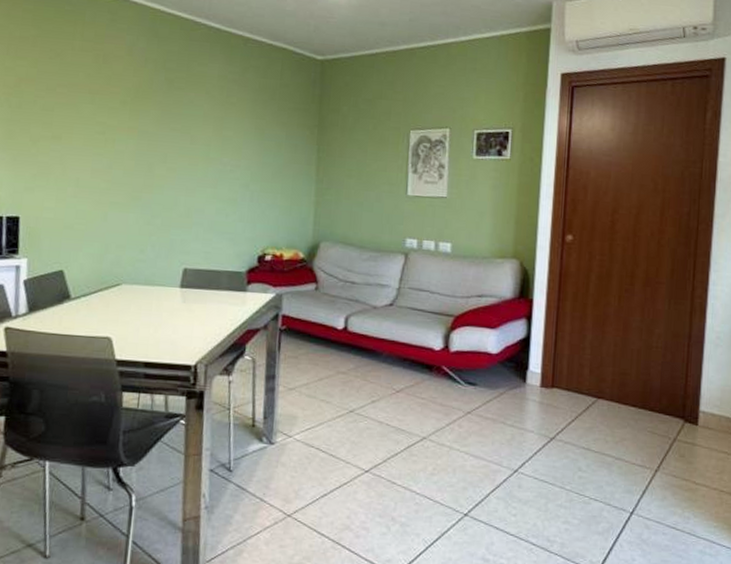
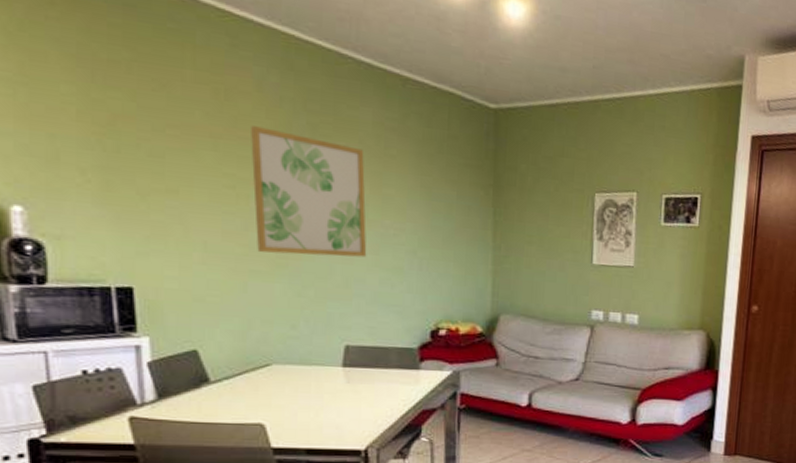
wall art: none [118,83,210,191] -> present [251,126,367,258]

